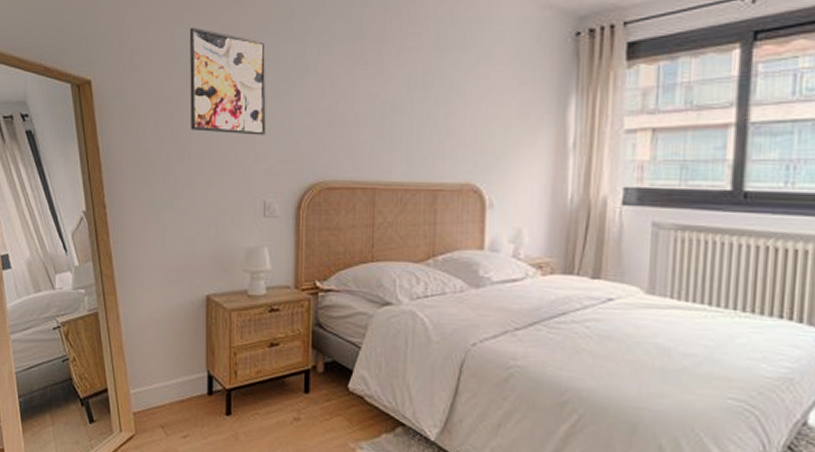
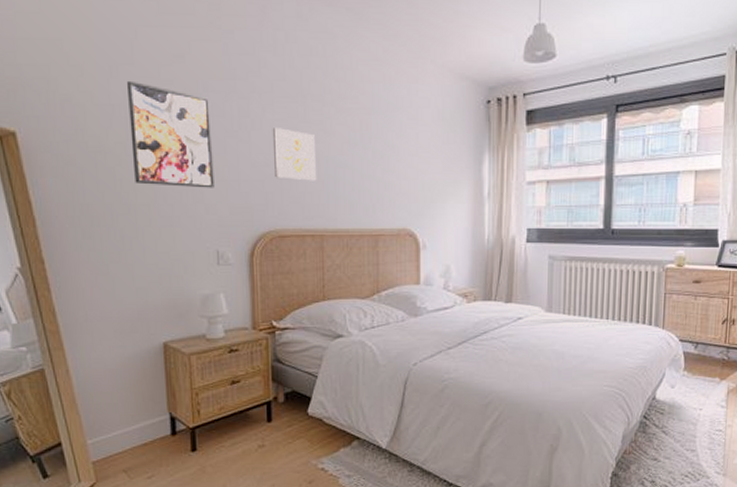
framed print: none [327,71,372,128] -> present [272,128,317,181]

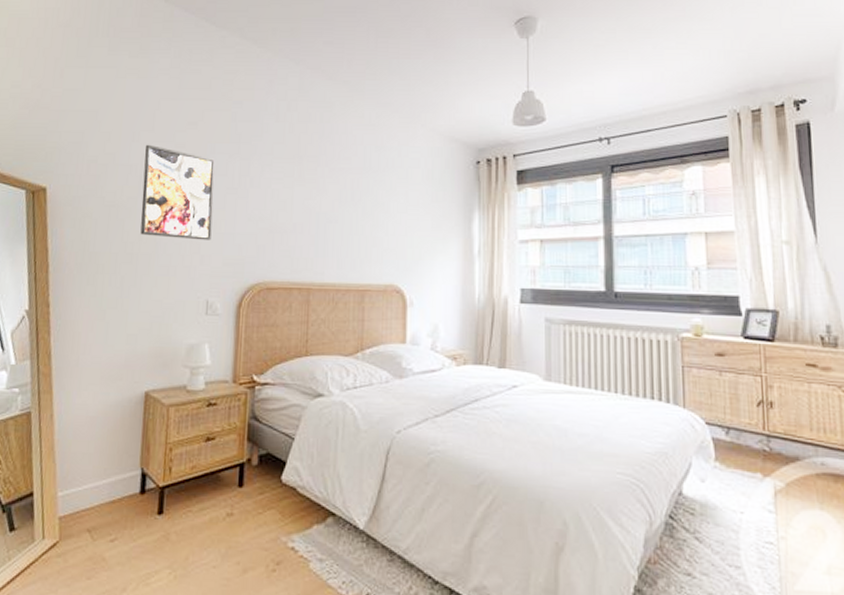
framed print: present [272,128,317,181] -> none [268,186,308,236]

